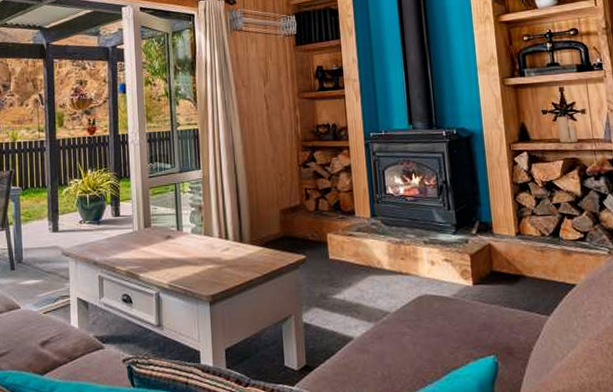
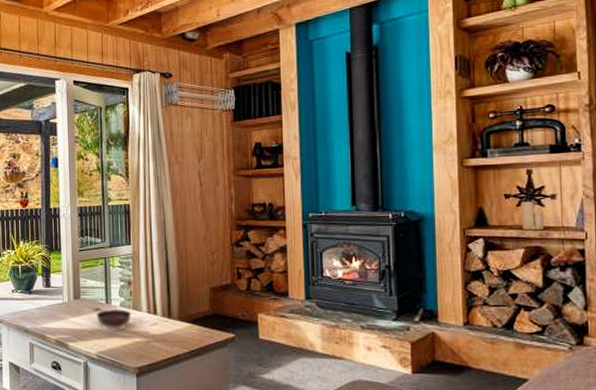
bowl: none [167,235,204,258] -> present [96,308,132,330]

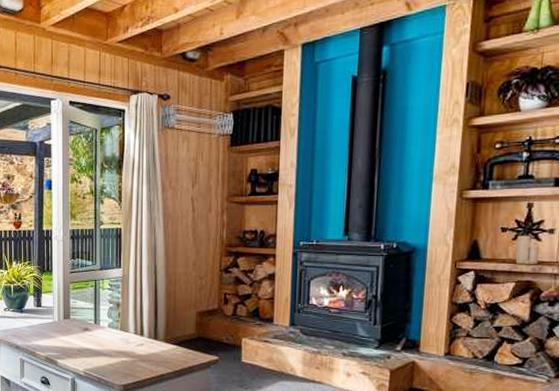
bowl: present [96,308,132,330] -> none [85,328,119,349]

